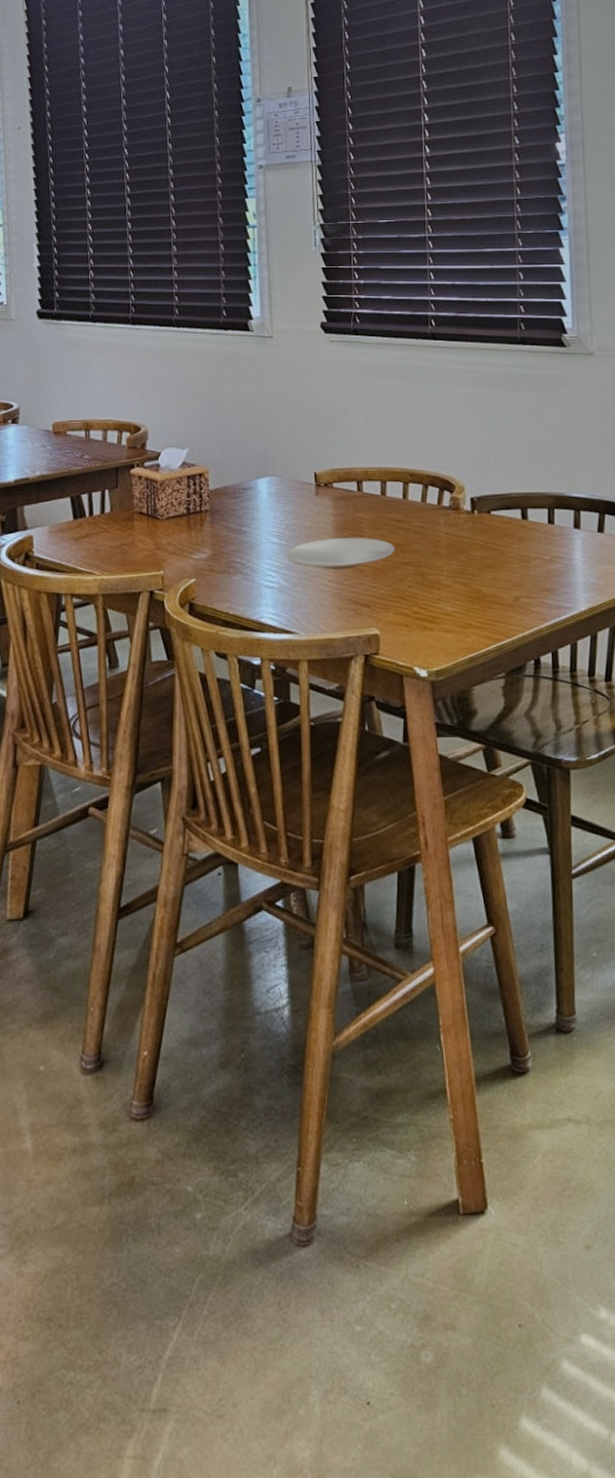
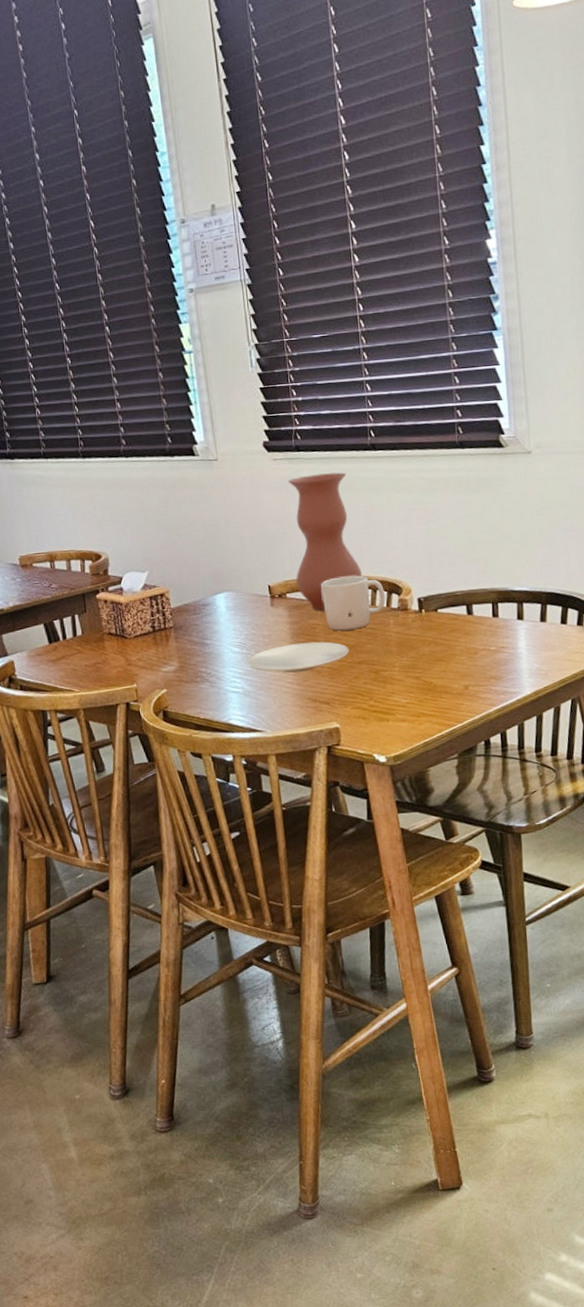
vase: none [343,359,414,505] -> present [288,472,362,611]
mug: none [369,469,436,527] -> present [320,575,385,631]

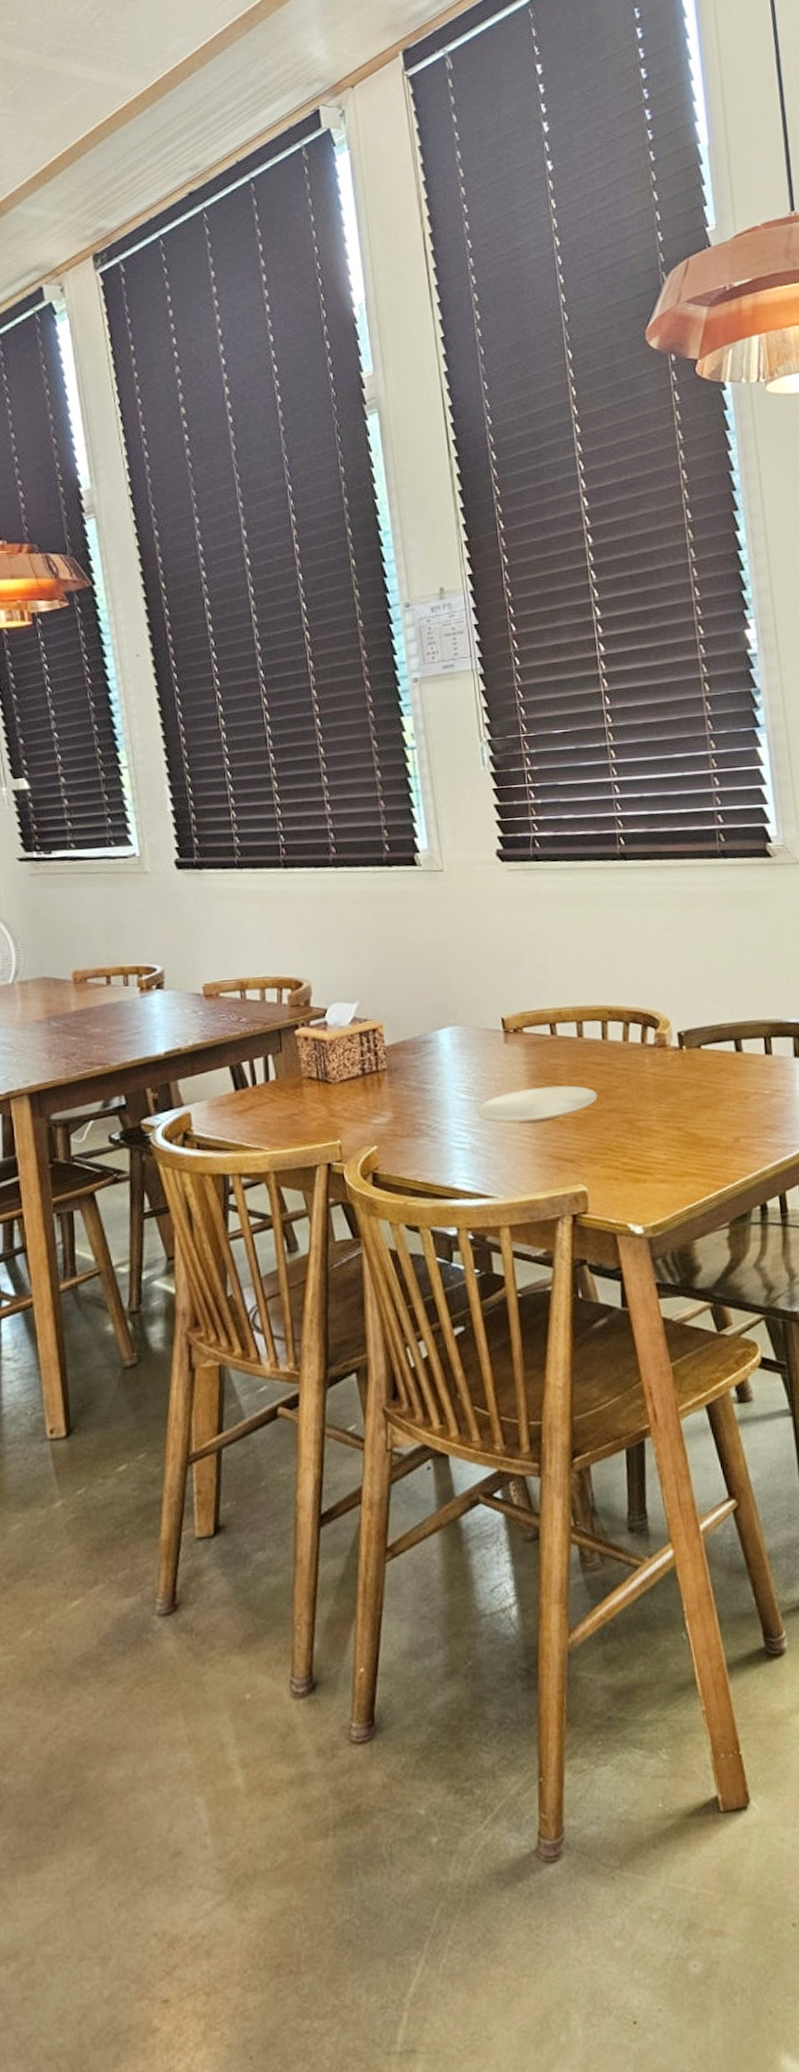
vase: present [288,472,362,611] -> none [525,885,612,1049]
mug: present [320,575,385,631] -> none [563,1005,640,1073]

